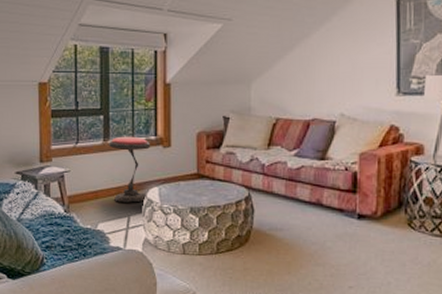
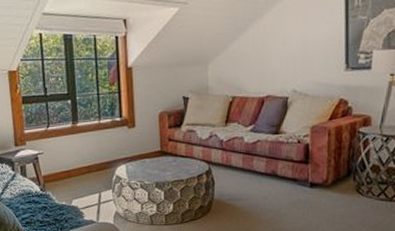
side table: present [109,136,150,203] -> none [77,118,116,180]

